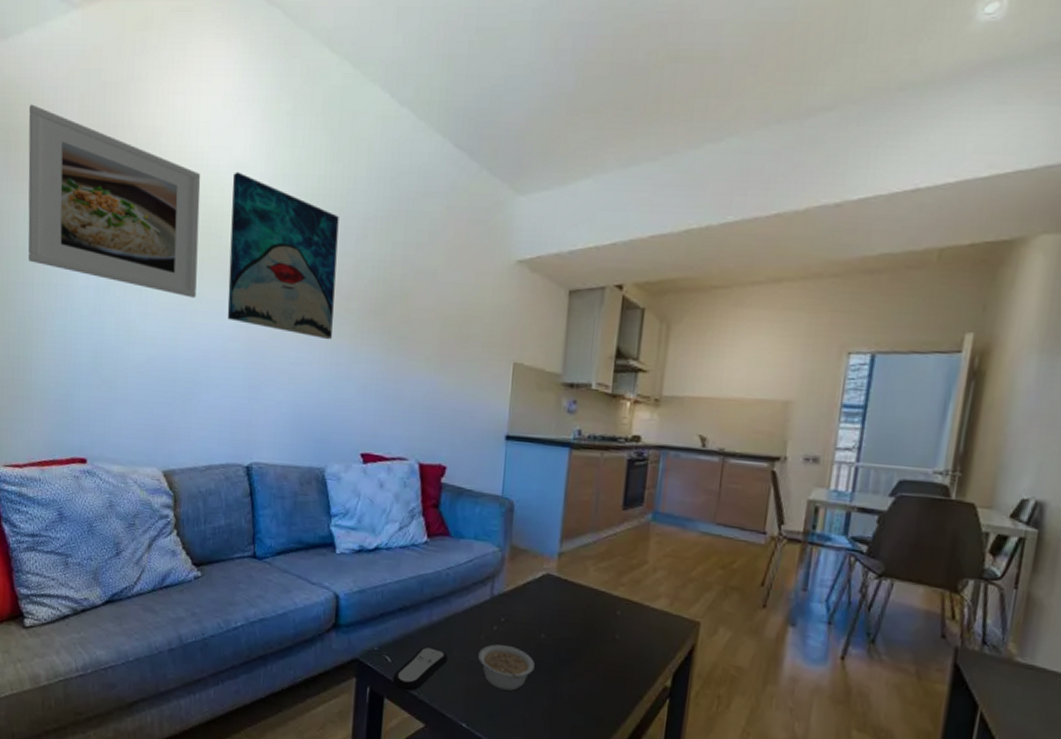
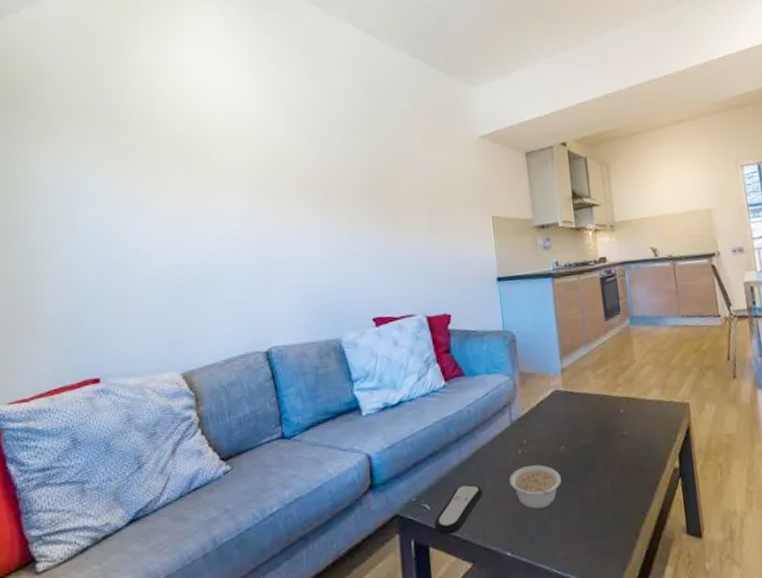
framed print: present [28,104,201,298] -> none [27,68,201,210]
wall art: present [227,171,339,340] -> none [226,99,332,226]

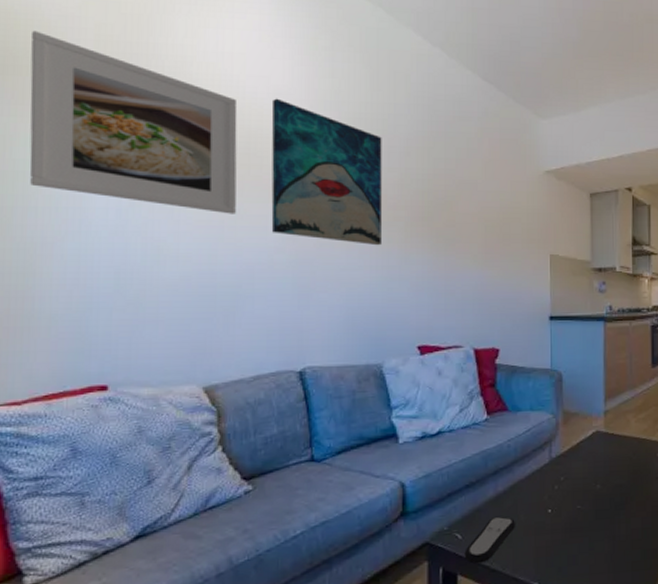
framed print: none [27,68,201,210] -> present [29,30,238,214]
wall art: none [226,99,332,226] -> present [271,98,382,246]
legume: present [510,465,561,509] -> none [544,501,594,543]

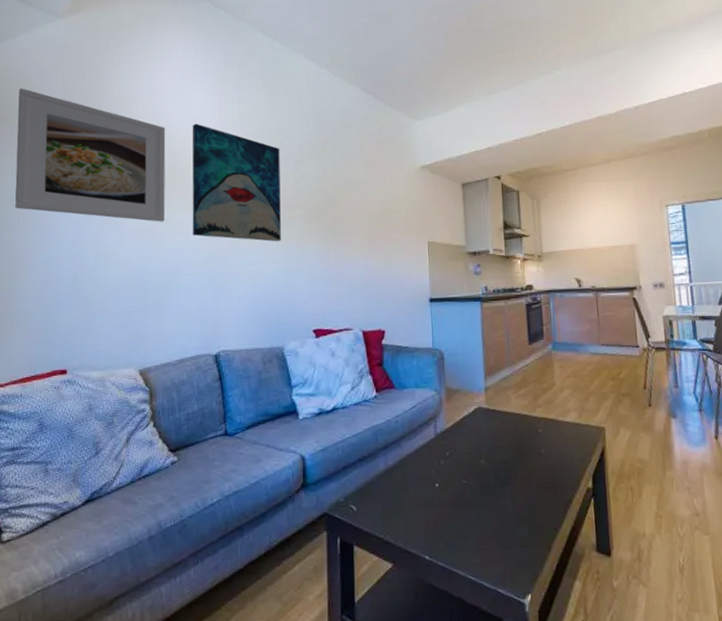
remote control: present [464,516,516,564] -> none [359,489,406,535]

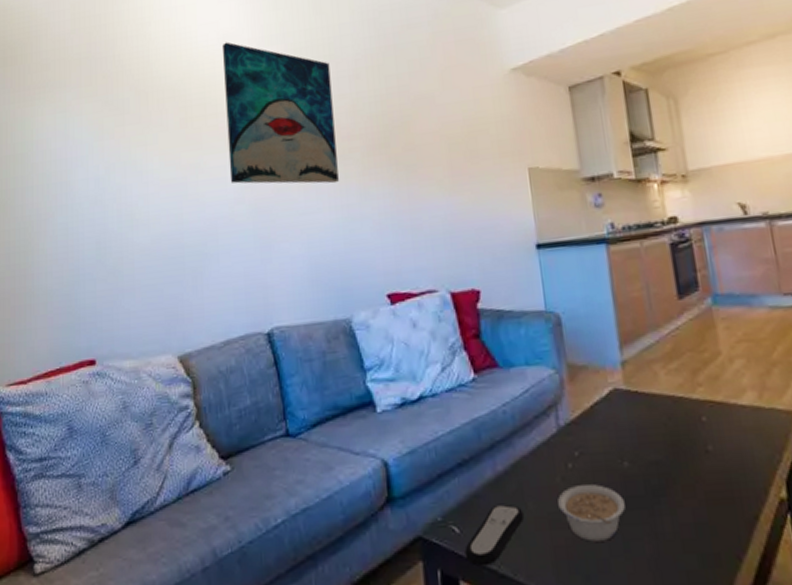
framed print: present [15,88,166,222] -> none [24,21,197,170]
remote control: none [359,489,406,535] -> present [464,503,525,567]
legume: none [432,476,480,517] -> present [558,484,626,542]

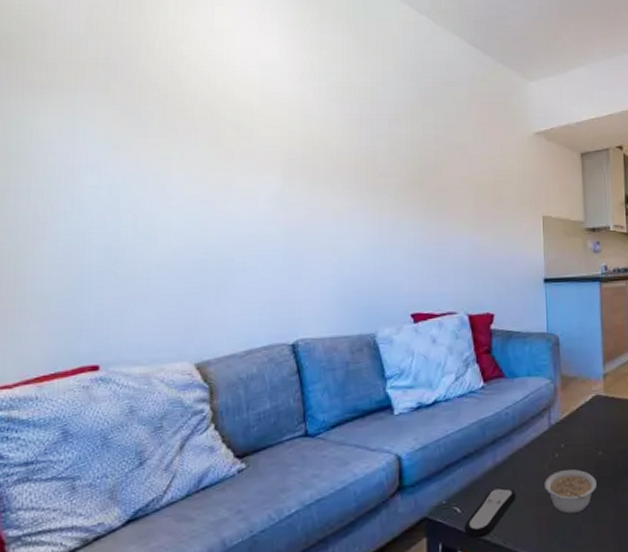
wall art: present [221,42,339,184] -> none [261,71,372,214]

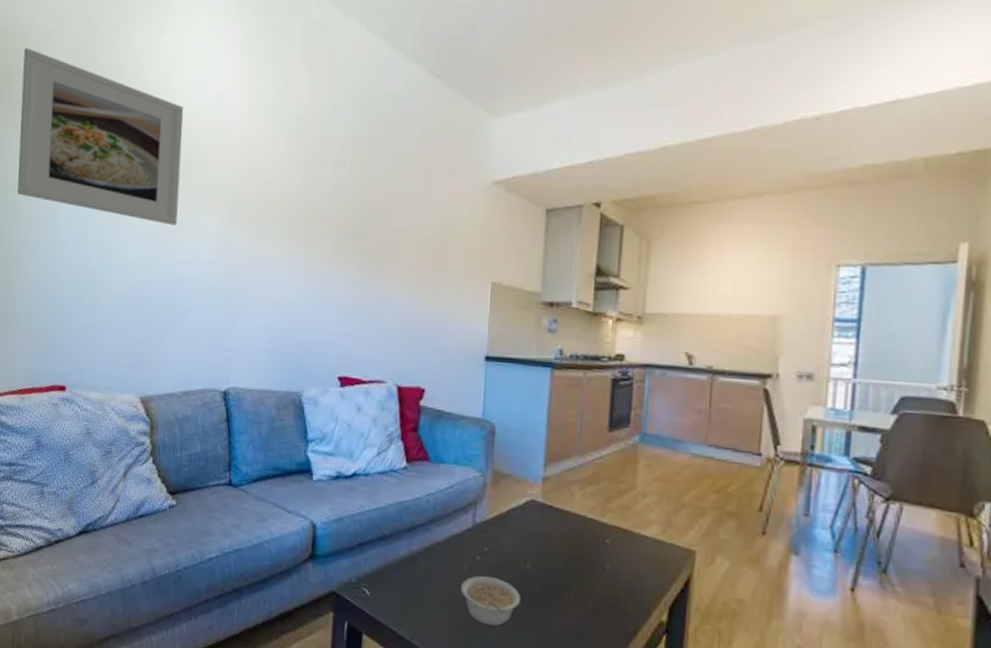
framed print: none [22,15,227,188] -> present [17,48,184,226]
remote control: present [464,487,517,539] -> none [371,578,430,627]

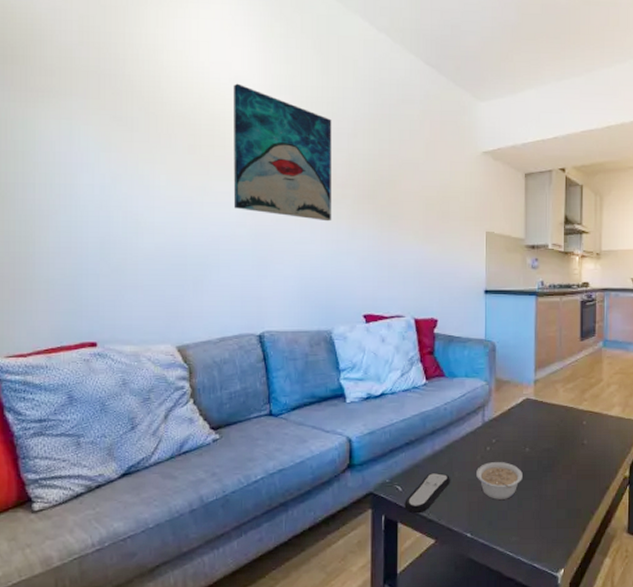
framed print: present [17,48,184,226] -> none [26,23,203,191]
wall art: none [206,104,317,264] -> present [233,83,332,222]
remote control: none [371,578,430,627] -> present [404,472,451,514]

